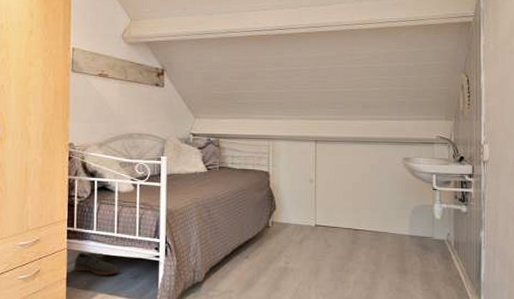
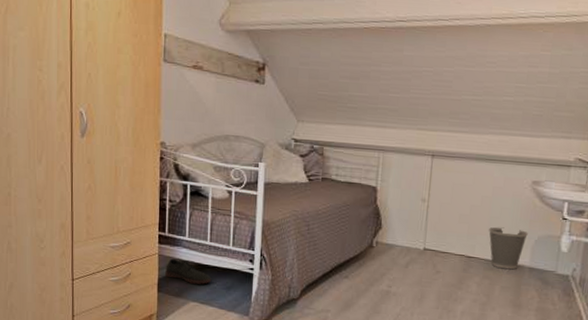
wastebasket: none [371,200,405,239] -> present [489,227,528,270]

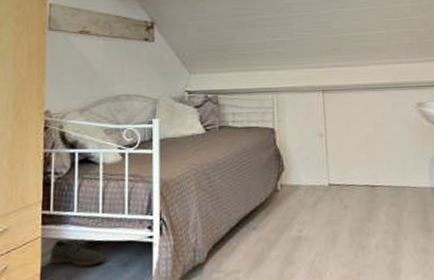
wastebasket: present [489,227,528,270] -> none [387,151,423,194]

